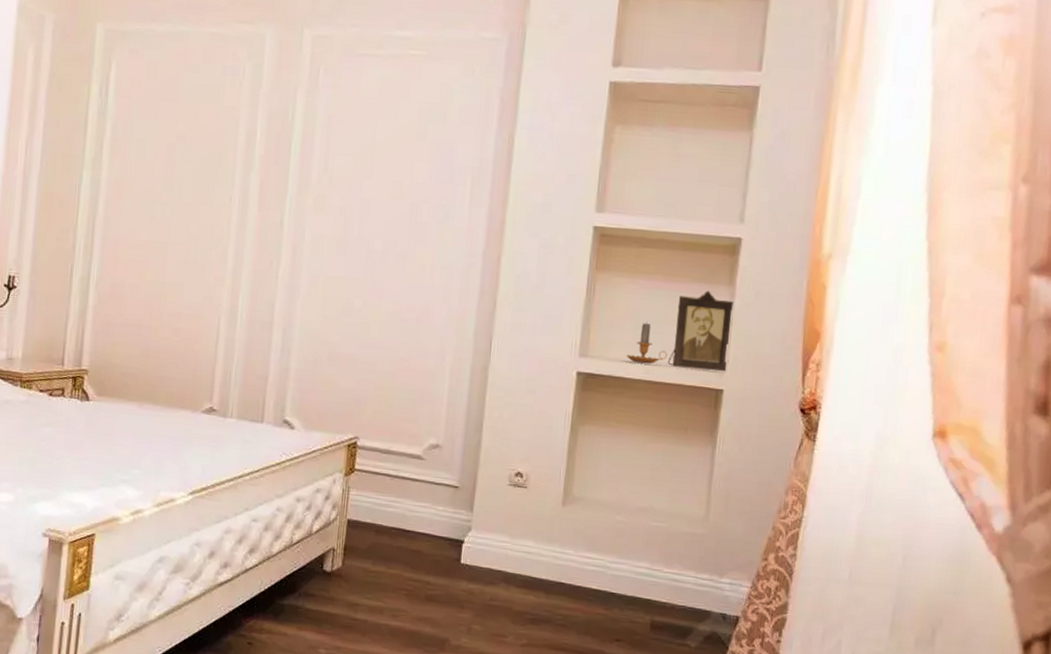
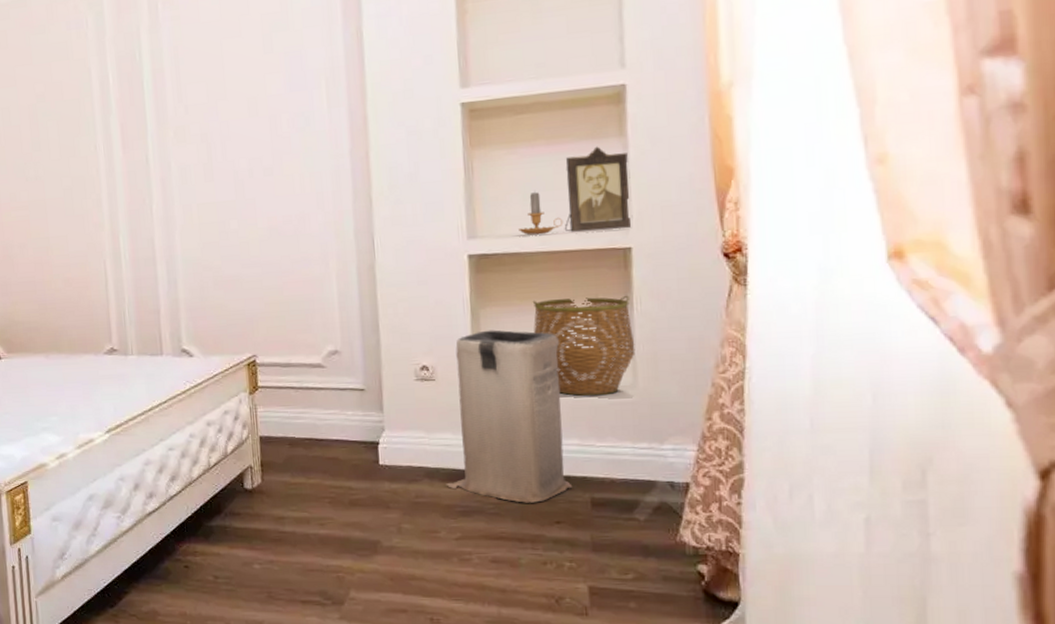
laundry basket: none [520,446,647,619] -> present [446,330,573,503]
basket: none [625,424,714,525] -> present [532,295,636,396]

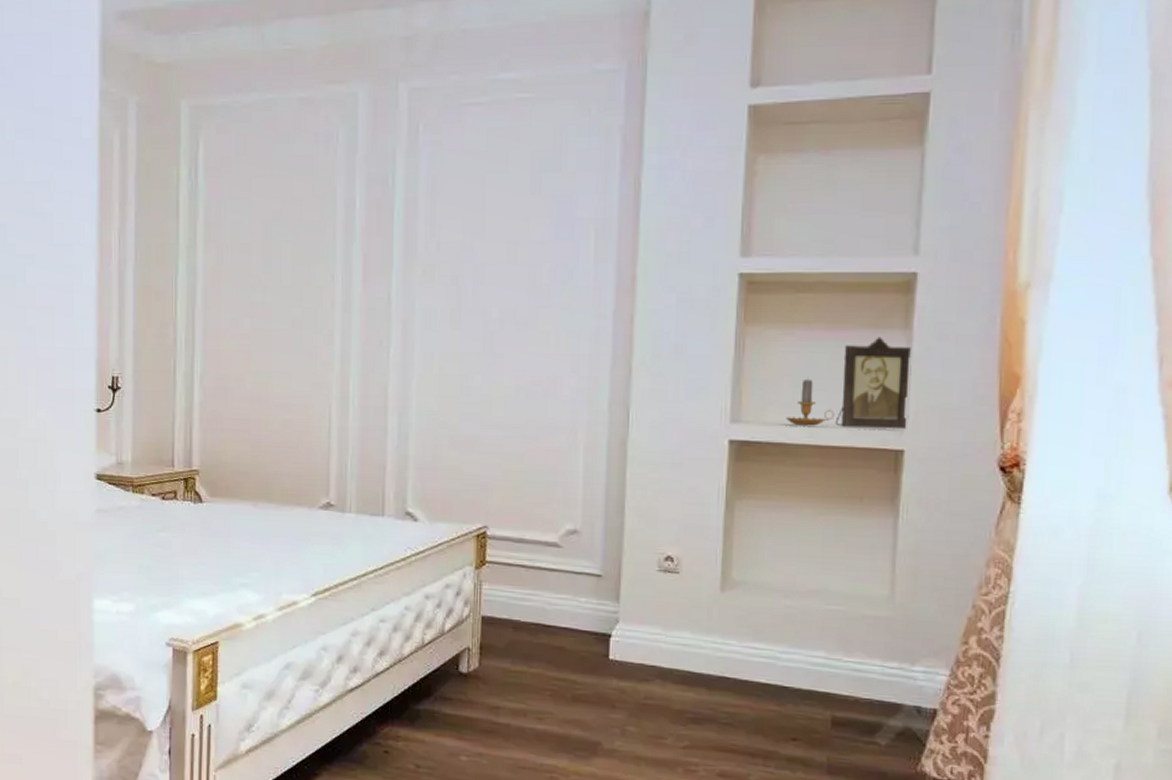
laundry basket: present [446,330,573,503] -> none [678,524,817,716]
basket: present [532,295,636,396] -> none [791,496,897,607]

